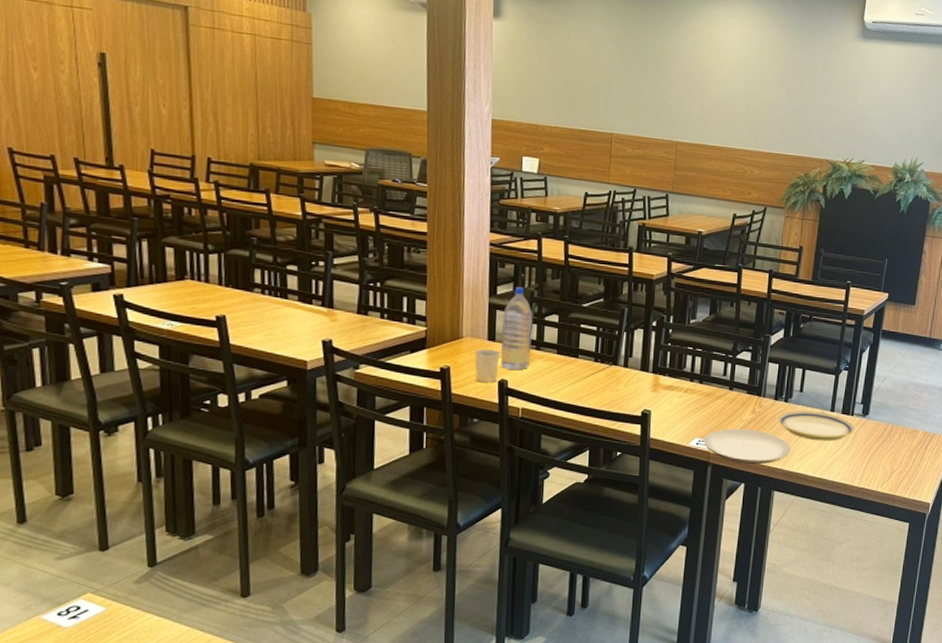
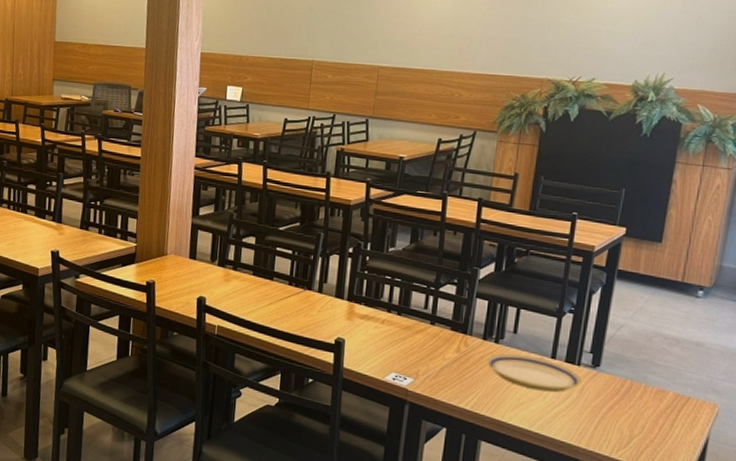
cup: present [474,349,501,383] -> none [176,266,201,299]
water bottle: present [501,287,533,371] -> none [200,209,232,289]
plate: present [704,428,791,464] -> none [401,366,502,409]

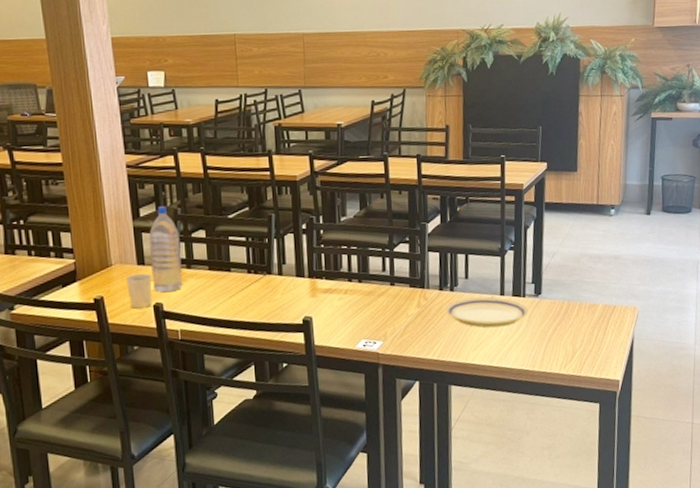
cup: none [176,266,201,299] -> present [126,274,152,309]
water bottle: none [200,209,232,289] -> present [149,206,183,293]

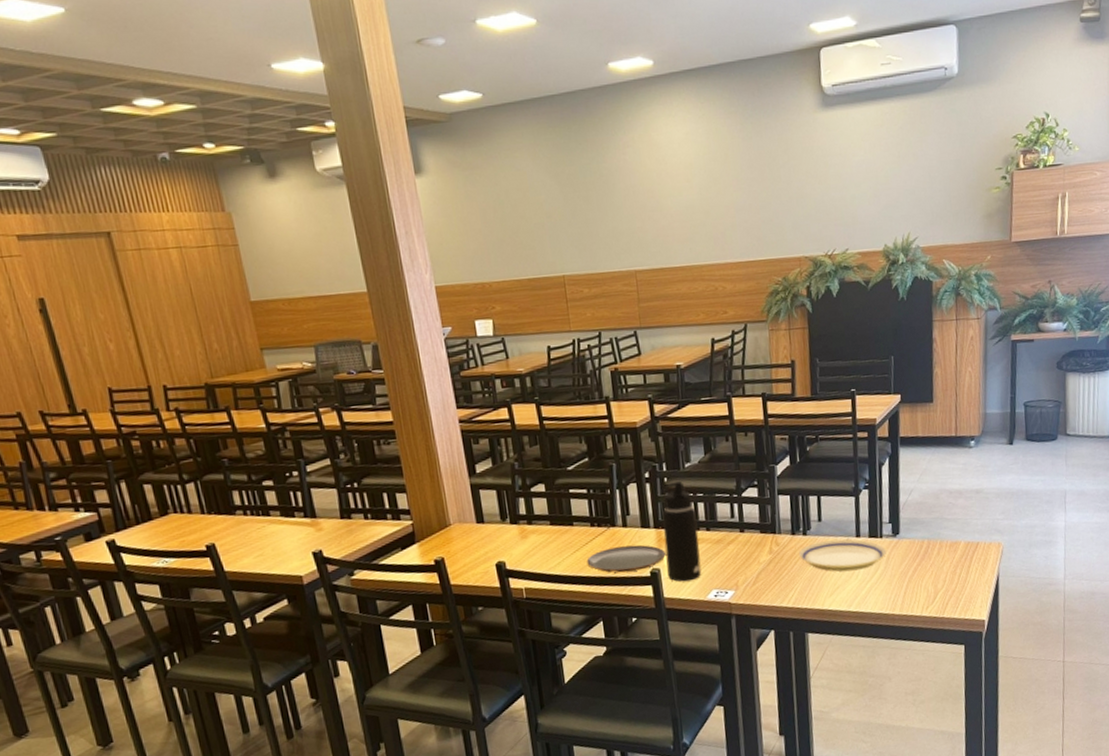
cup: present [126,274,152,309] -> none [466,532,494,569]
water bottle: present [149,206,183,293] -> none [486,461,525,551]
plate: none [242,293,318,319] -> present [586,544,666,573]
water bottle: none [317,233,352,330] -> present [662,480,702,582]

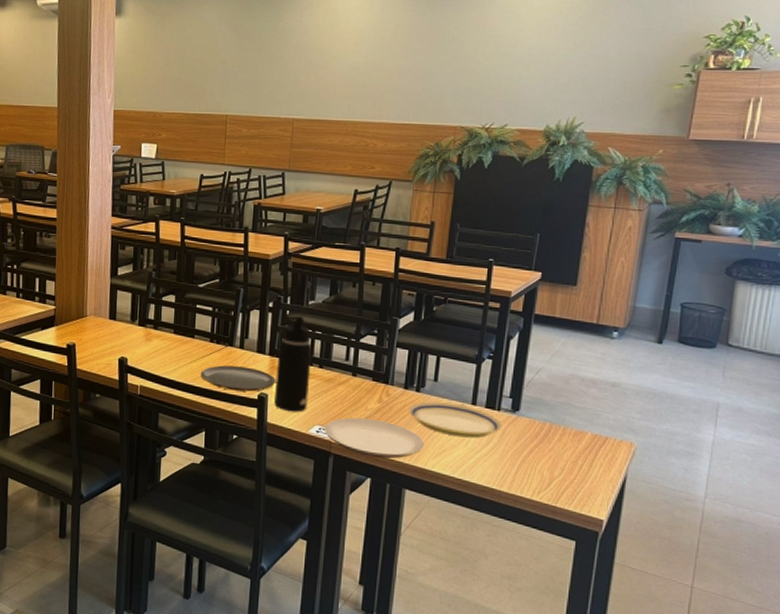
plate: none [722,571,819,609] -> present [325,417,424,459]

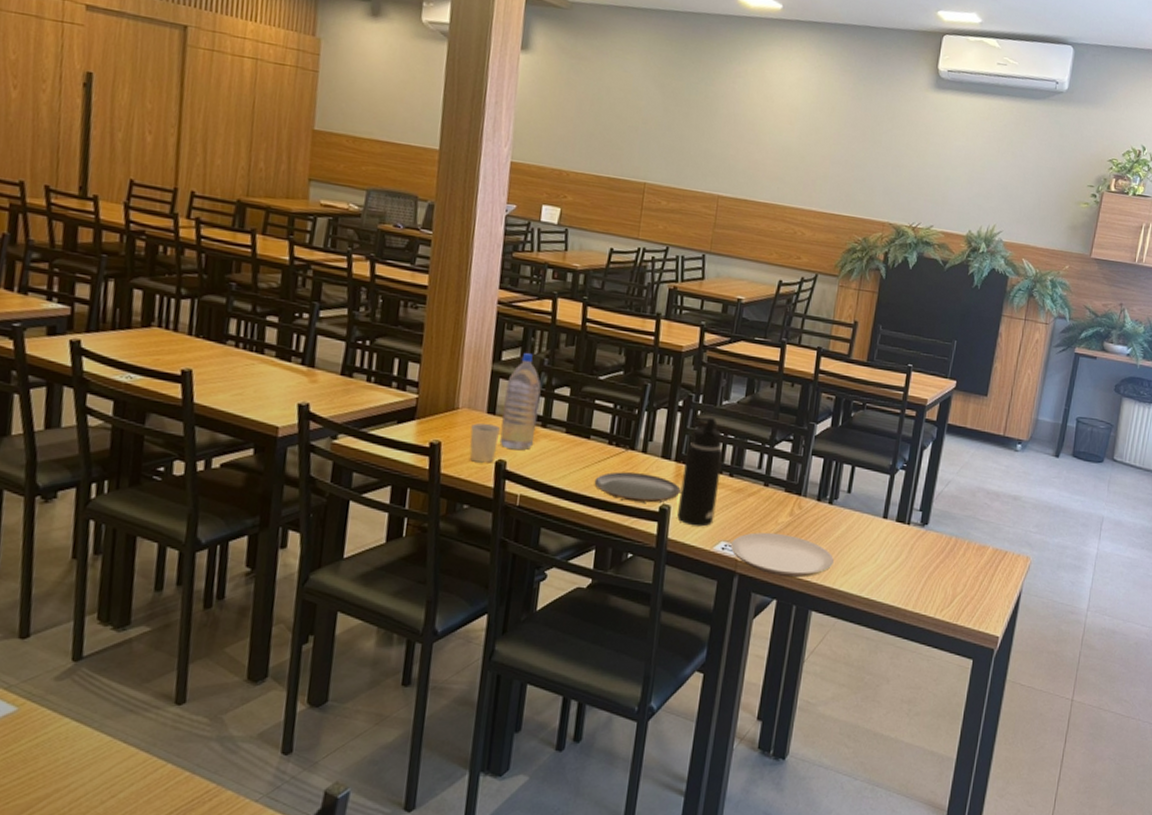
cup: none [97,328,121,360] -> present [469,423,501,463]
water bottle: none [121,268,151,349] -> present [499,353,542,450]
plate: present [409,401,502,438] -> none [820,514,911,554]

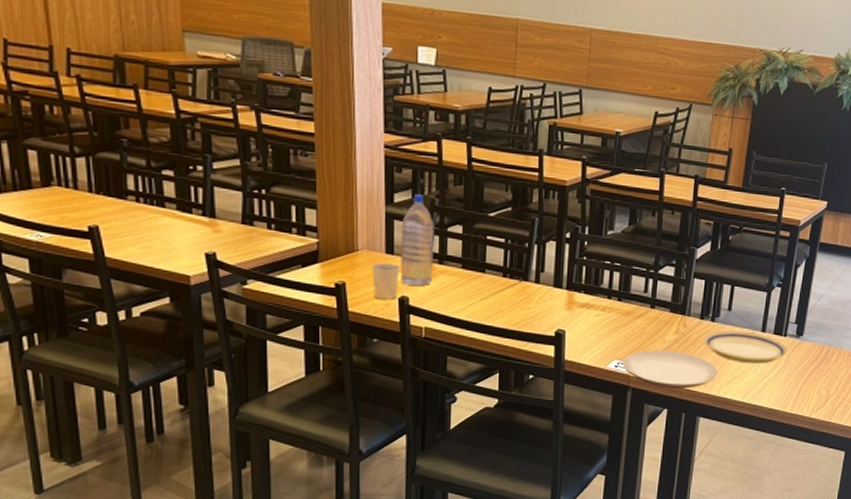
plate: present [594,471,681,503] -> none [493,302,574,329]
water bottle: present [677,416,723,526] -> none [572,246,612,347]
plate: none [820,514,911,554] -> present [704,330,788,364]

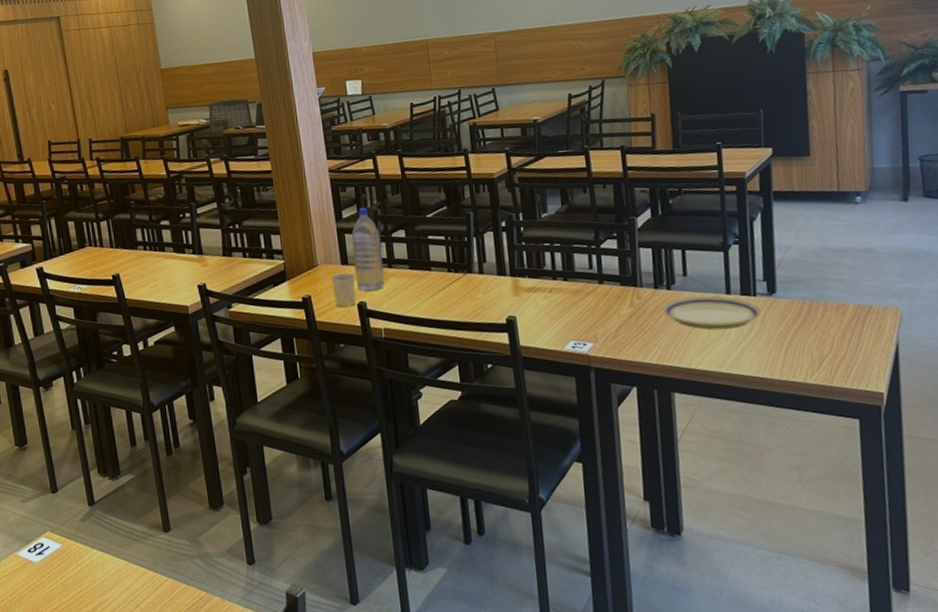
plate: present [623,349,718,388] -> none [580,325,685,364]

